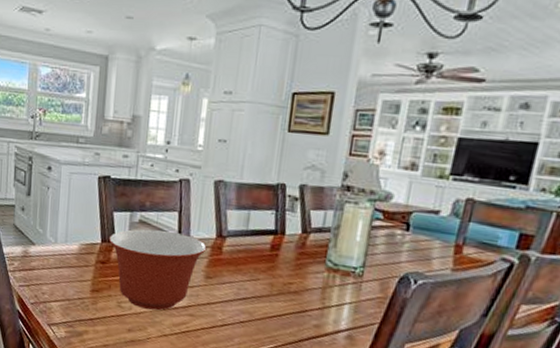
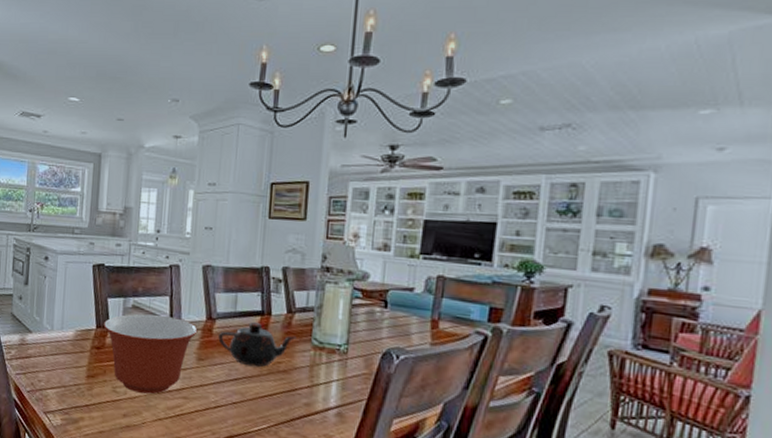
teapot: none [228,240,310,288] -> present [218,321,296,368]

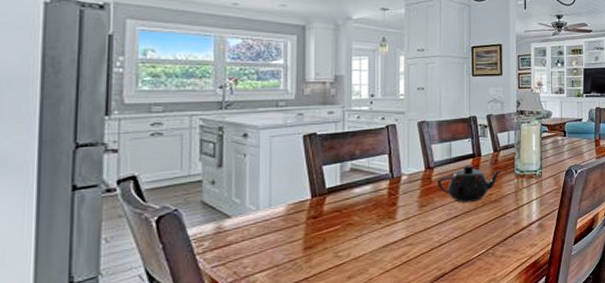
mixing bowl: present [103,314,198,395] -> none [319,173,418,252]

